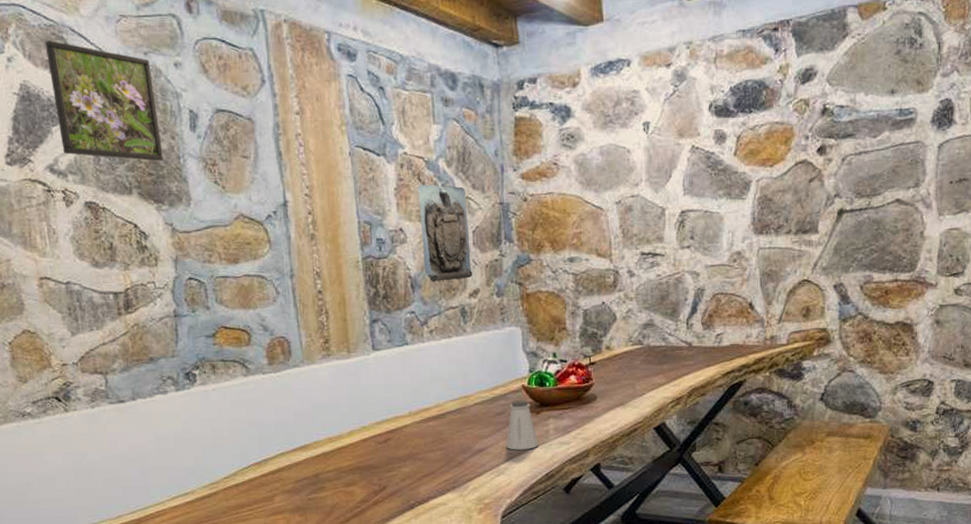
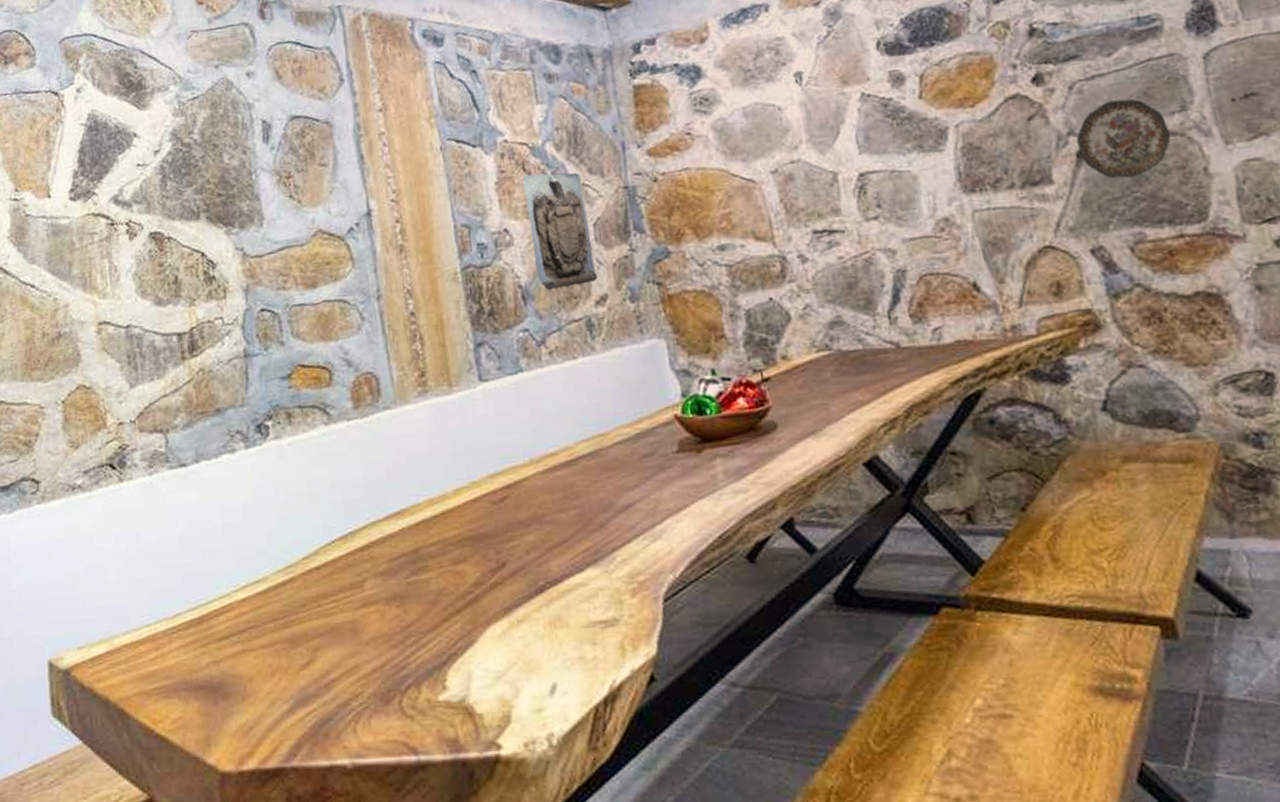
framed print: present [44,41,163,162] -> none [114,65,234,183]
saltshaker: present [506,399,539,450] -> none [659,434,705,505]
decorative plate: none [840,173,905,234] -> present [1076,99,1171,179]

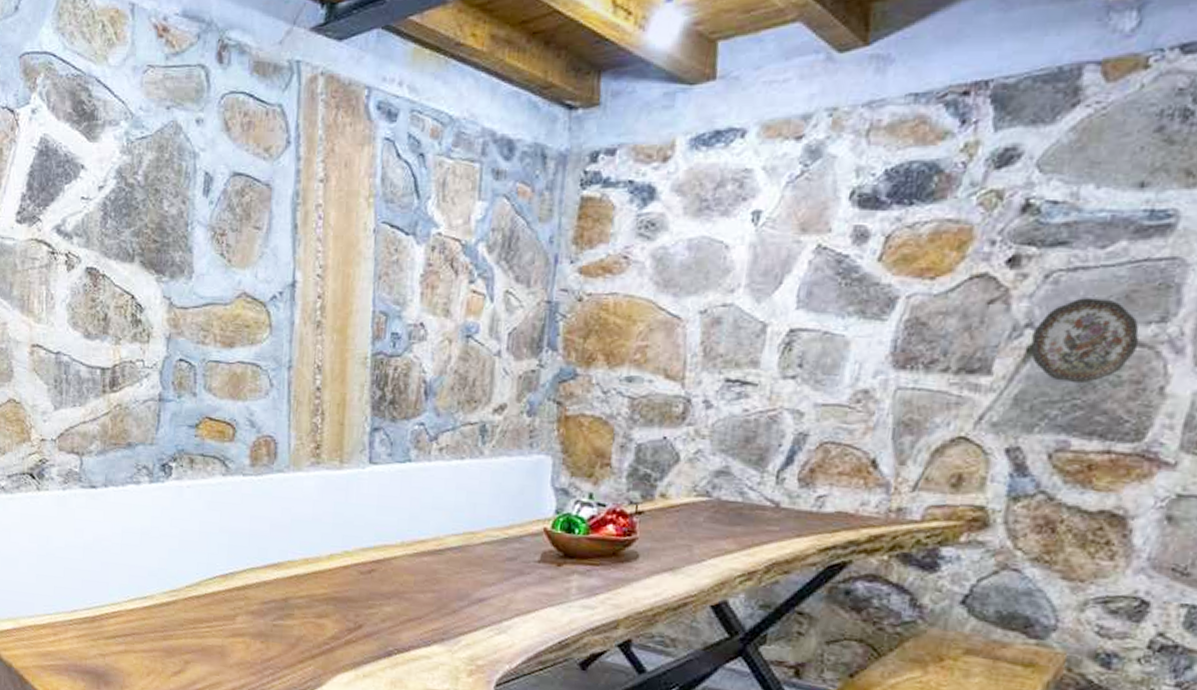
wall sculpture: present [523,172,598,290] -> none [443,272,506,391]

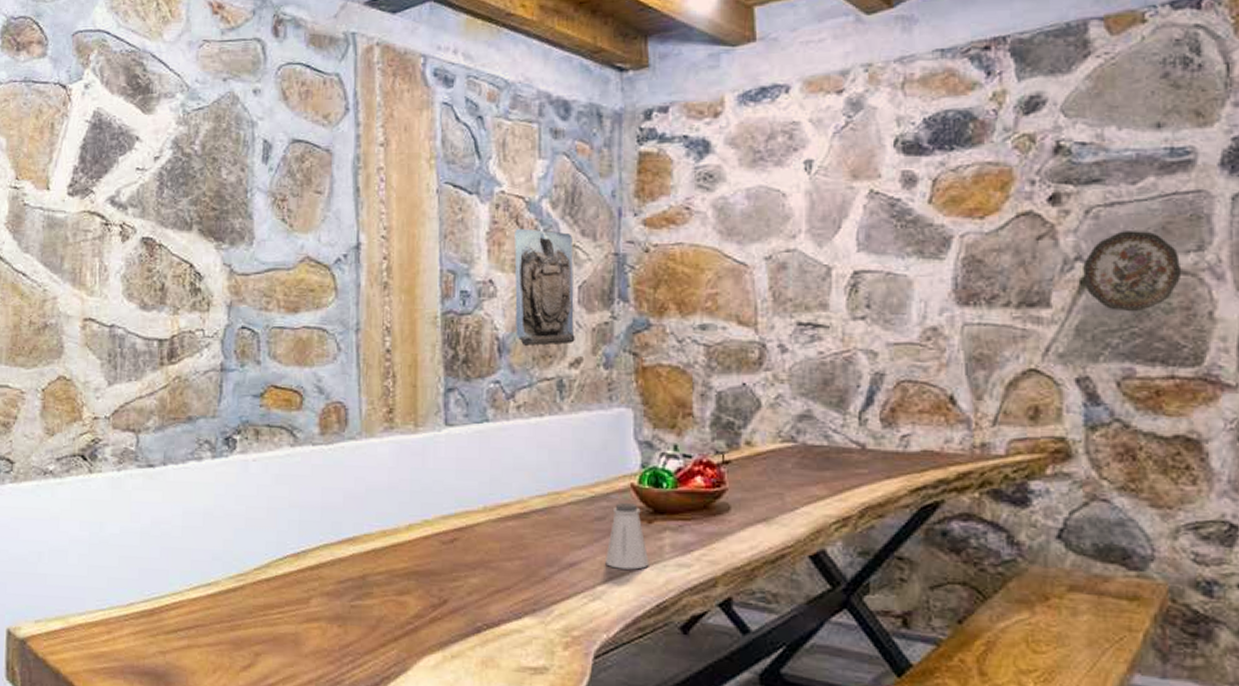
wall sculpture: none [443,272,506,391] -> present [514,228,575,346]
saltshaker: none [513,545,556,609] -> present [605,502,649,570]

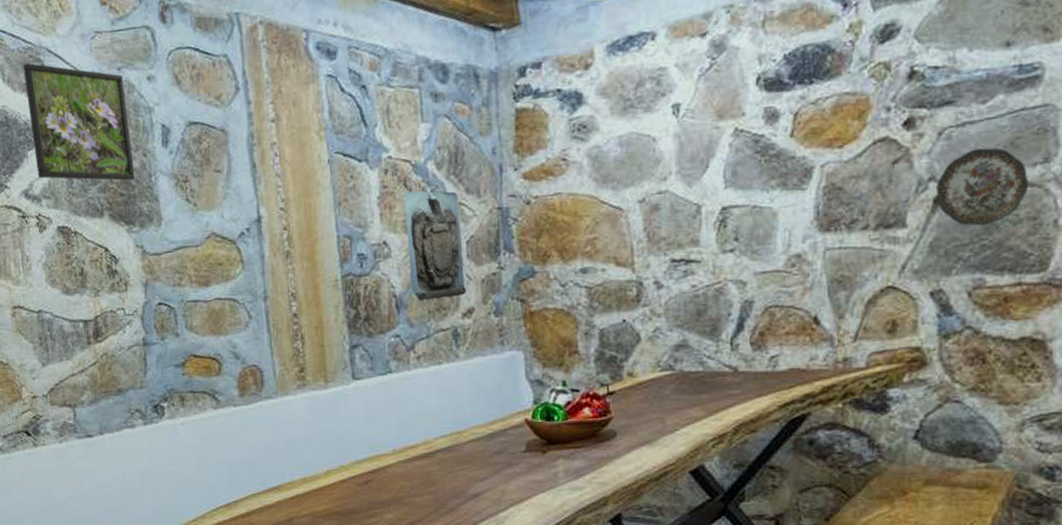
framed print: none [123,67,230,196] -> present [23,63,135,181]
saltshaker: present [605,502,649,570] -> none [506,436,546,496]

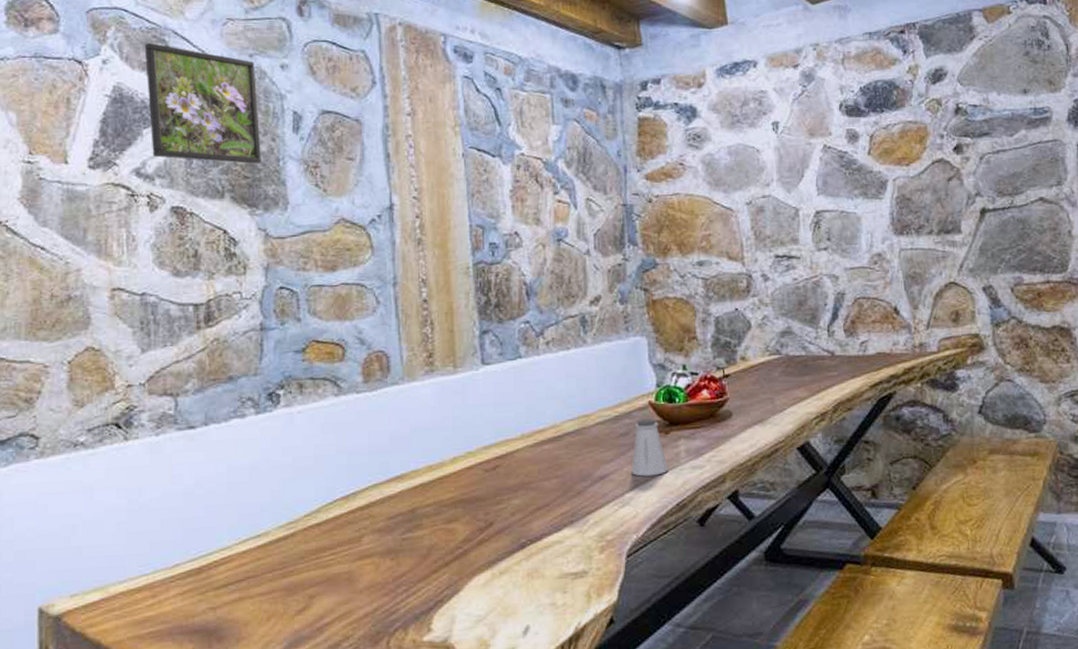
wall sculpture: present [404,190,466,300] -> none [535,185,594,288]
saltshaker: none [506,436,546,496] -> present [631,418,669,477]
decorative plate: present [936,148,1029,226] -> none [981,171,1049,234]

